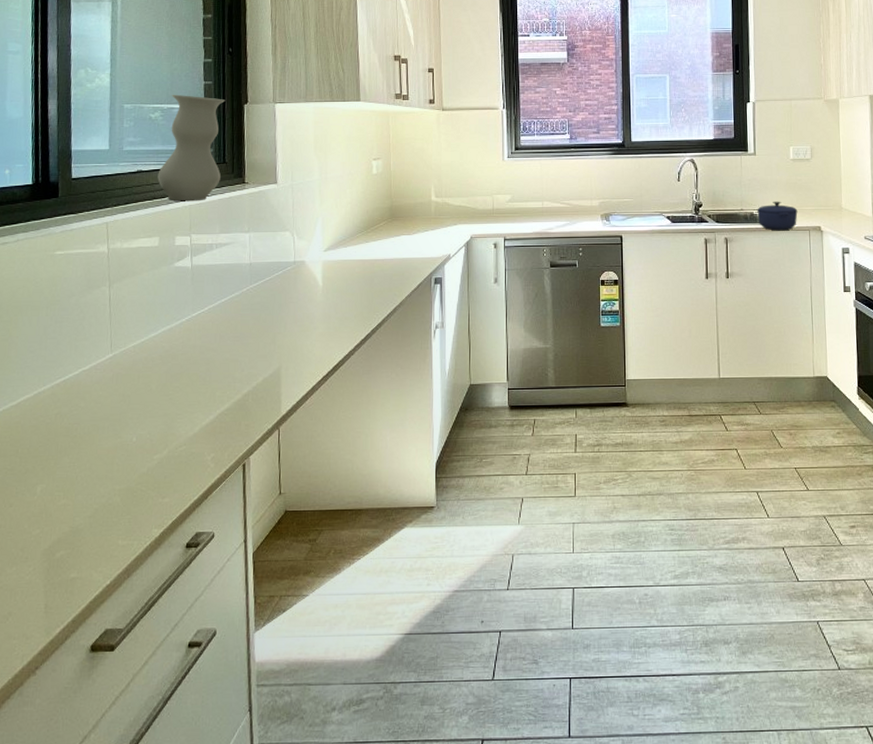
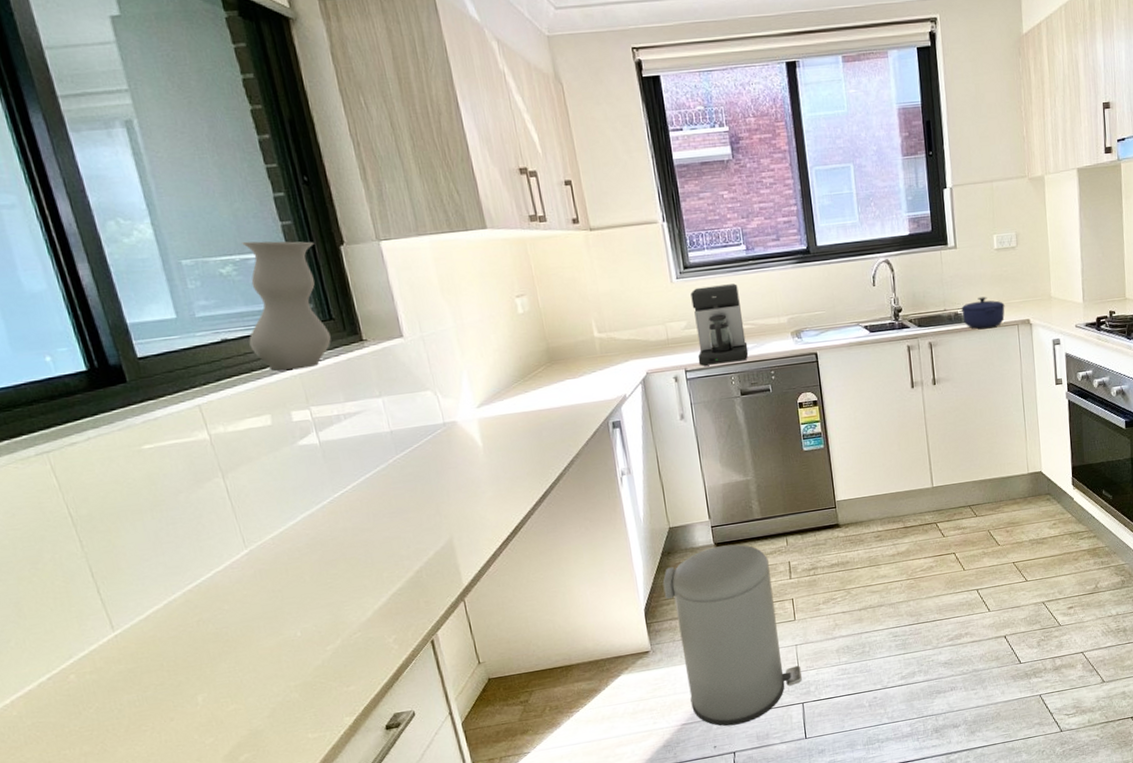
pedal bin: none [456,409,575,601] -> present [662,544,802,726]
coffee maker: none [517,167,561,236] -> present [690,283,749,366]

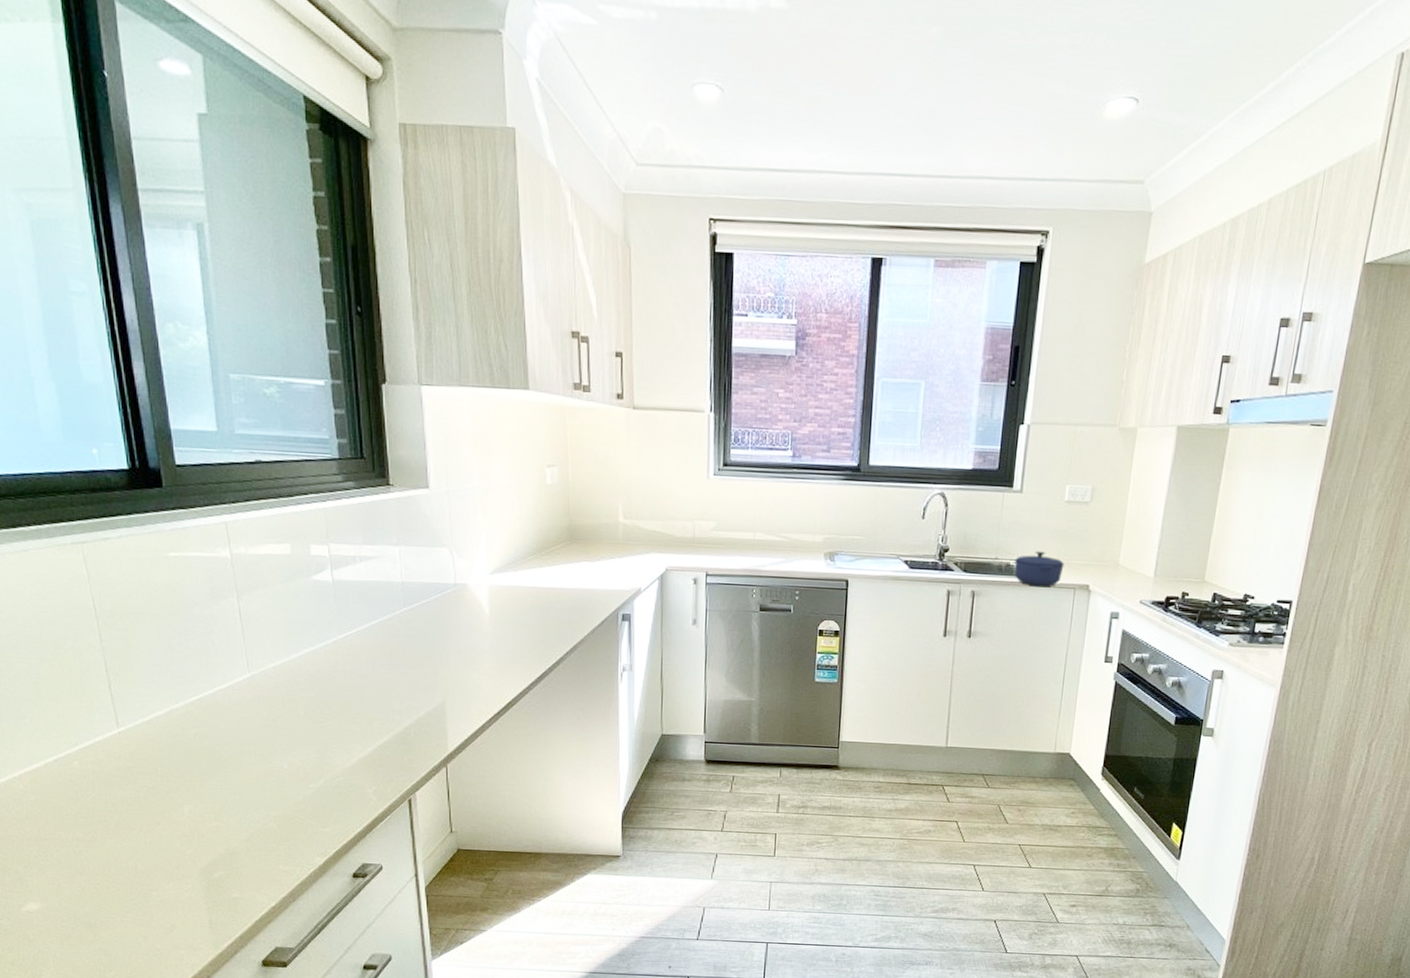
vase: present [242,241,331,371] -> none [281,364,359,504]
pedal bin: present [662,544,802,726] -> none [645,763,771,950]
coffee maker: present [690,283,749,366] -> none [721,488,777,575]

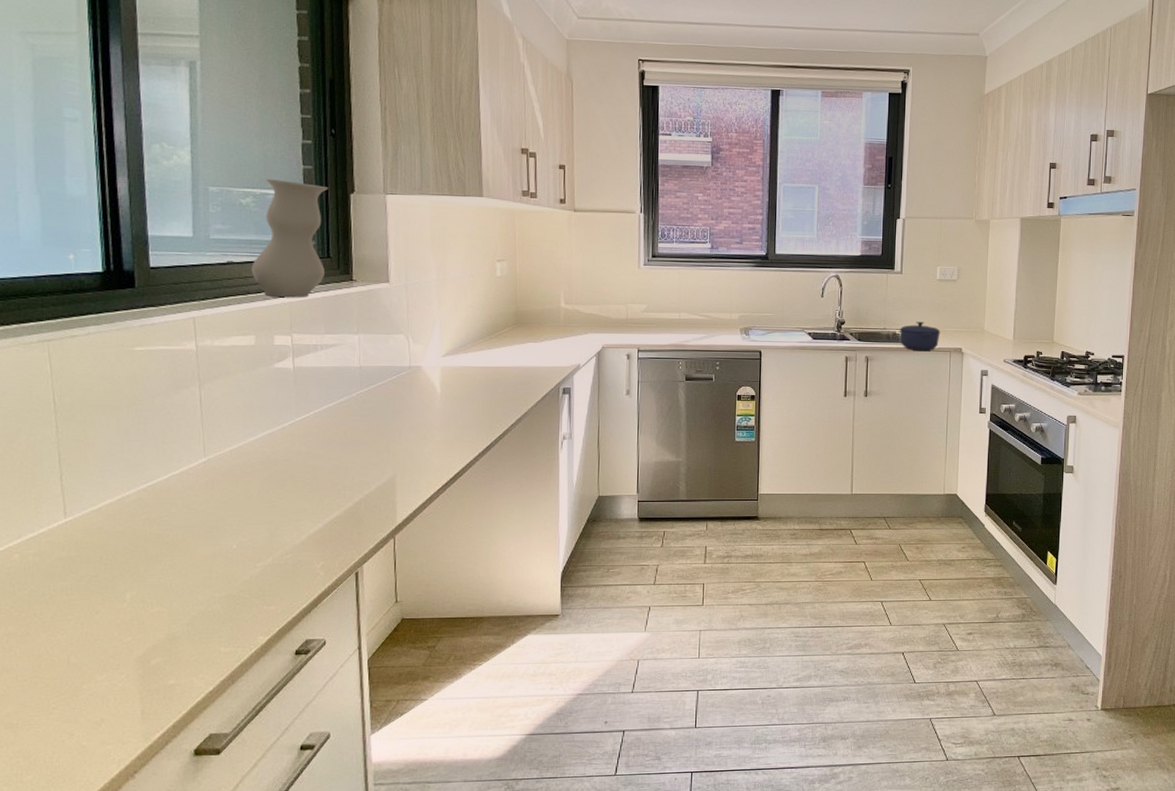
vase: none [281,364,359,504] -> present [251,178,329,298]

